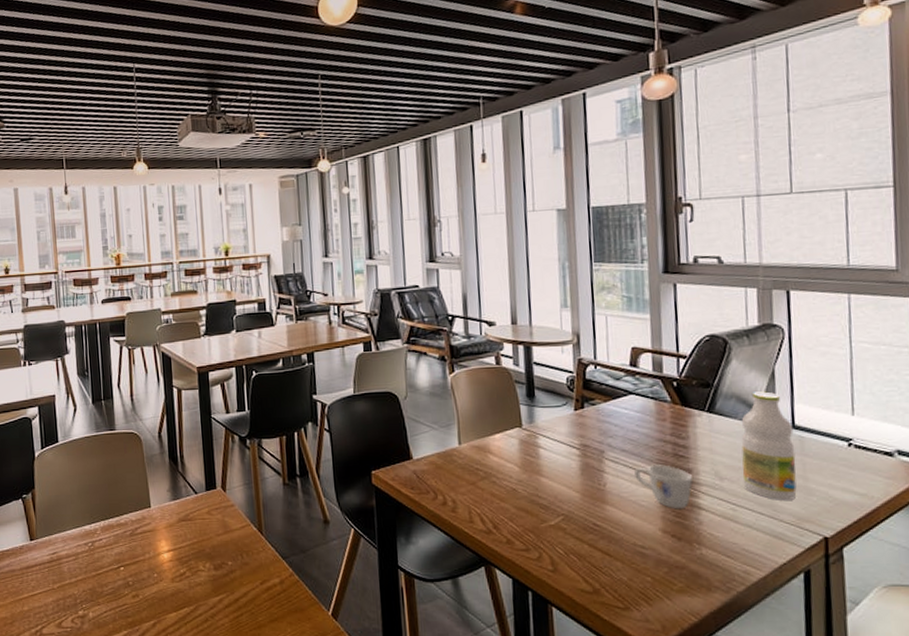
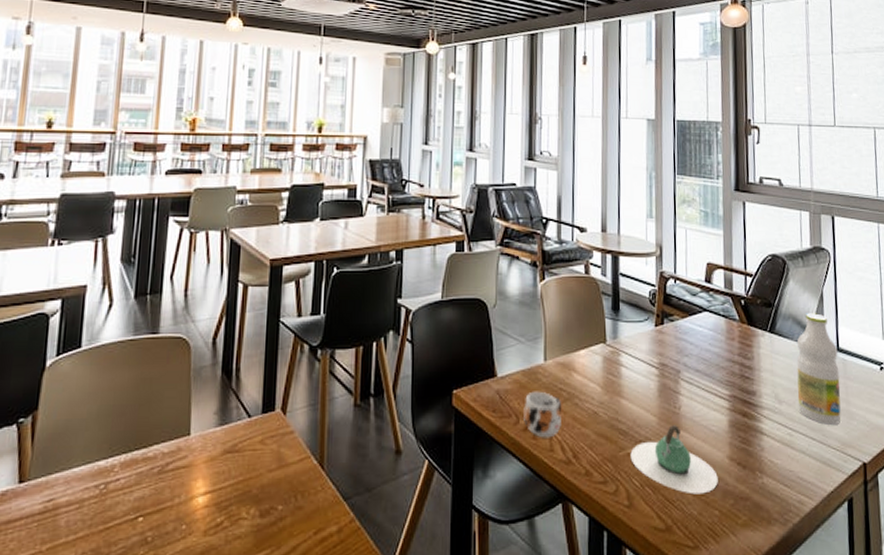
mug: none [441,471,480,512] -> present [524,391,562,438]
teapot: none [552,500,650,562] -> present [630,425,718,495]
mug: present [634,463,694,509] -> none [706,385,757,435]

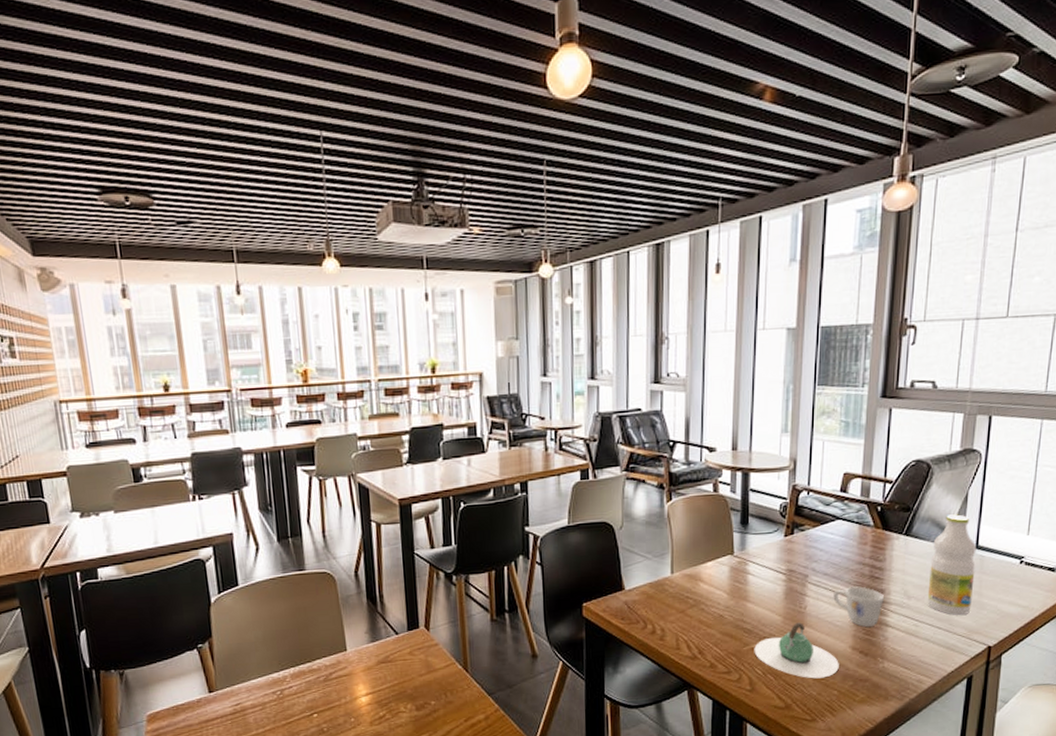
mug: present [524,391,562,438] -> none [651,600,689,639]
mug: none [706,385,757,435] -> present [833,585,885,628]

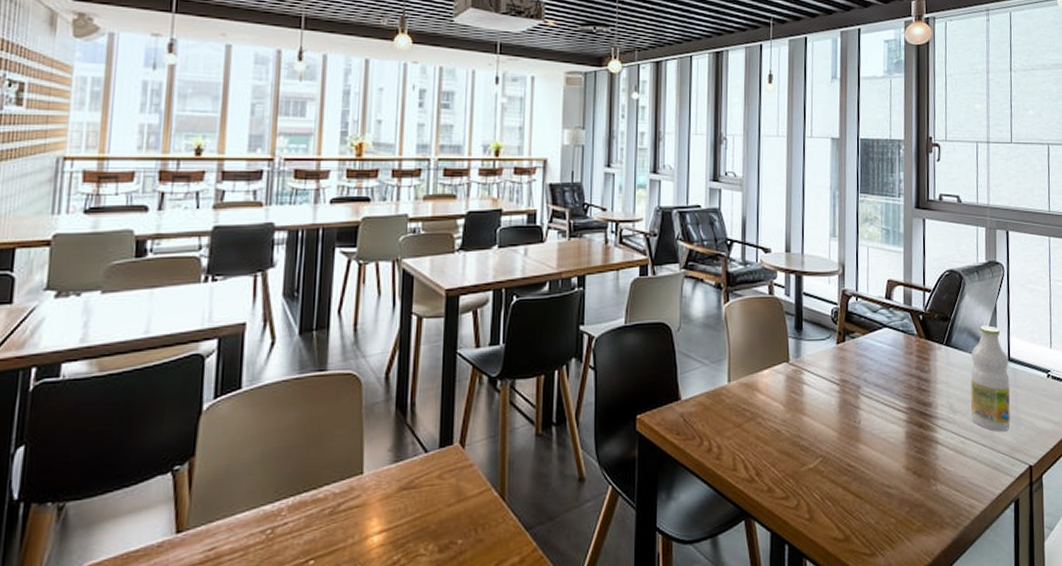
teapot: present [754,622,839,679] -> none [811,439,895,505]
mug: present [833,585,885,628] -> none [885,398,933,445]

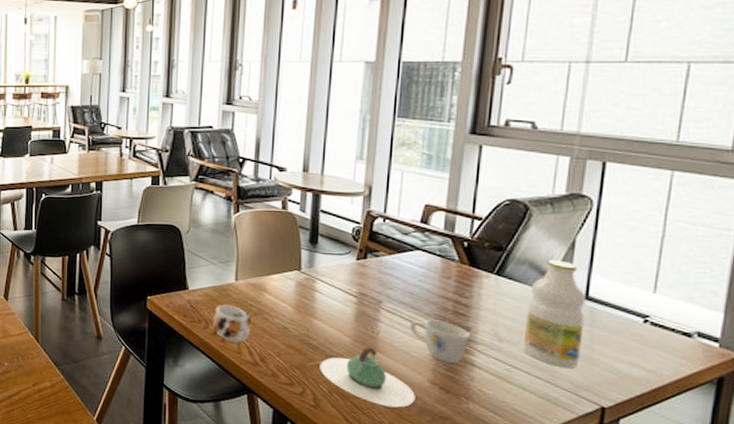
mug: none [707,412,746,458] -> present [213,304,252,343]
teapot: none [811,439,895,505] -> present [319,347,415,408]
mug: none [885,398,933,445] -> present [410,318,471,364]

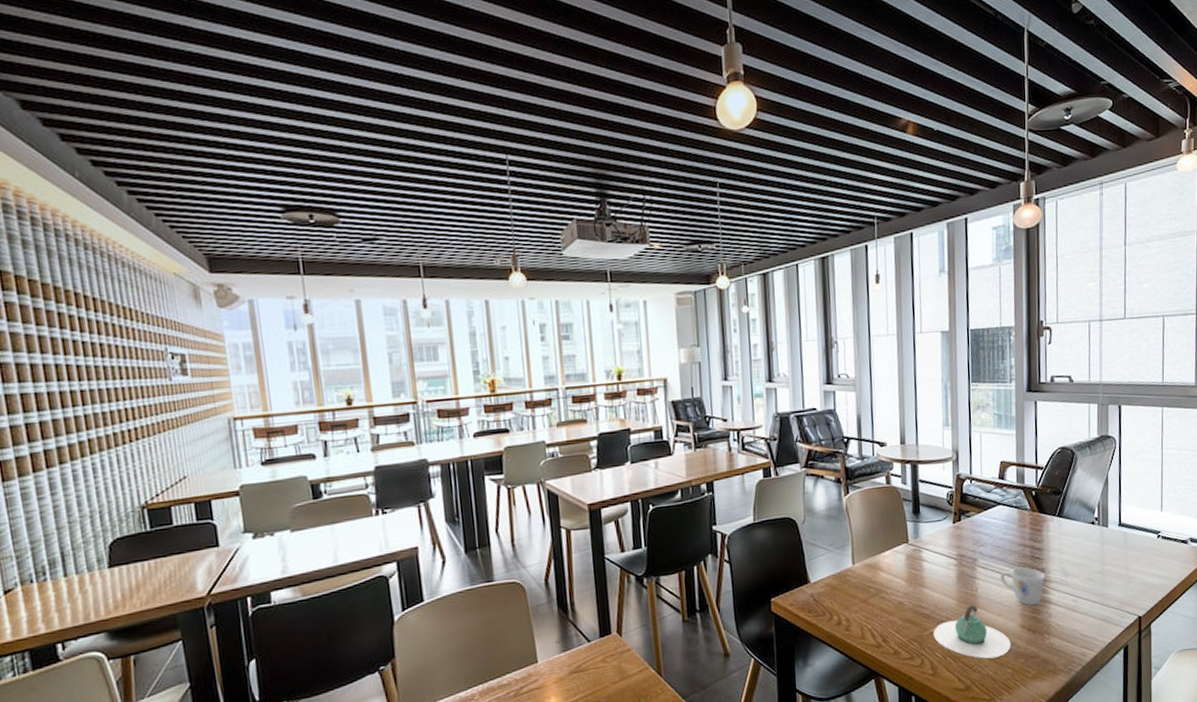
mug: present [213,304,252,343] -> none [836,590,871,629]
bottle: present [523,258,586,368] -> none [1082,495,1121,589]

